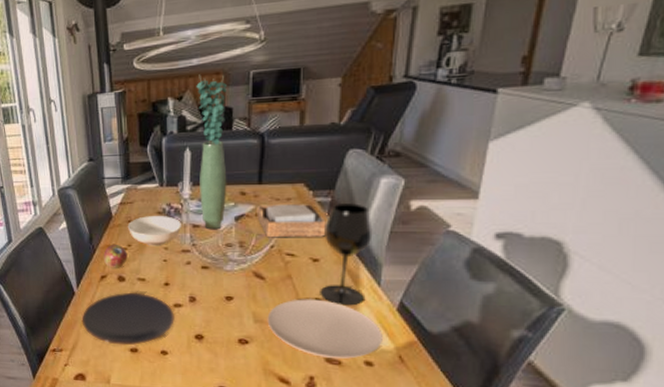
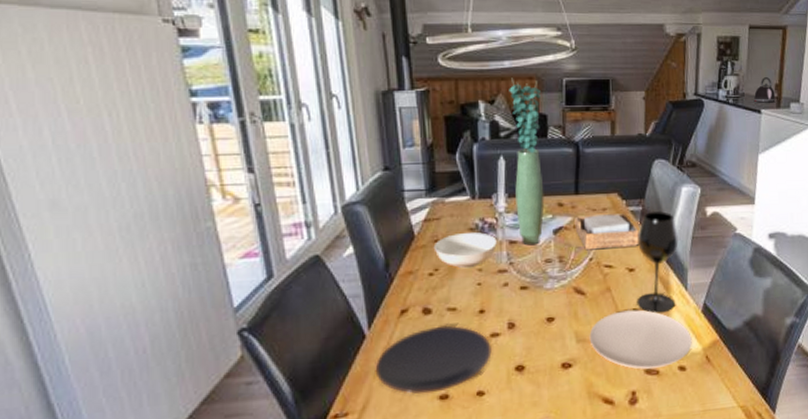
fruit: present [103,244,128,270] -> none [403,269,435,301]
kettle: none [487,49,521,81] -> present [753,77,776,103]

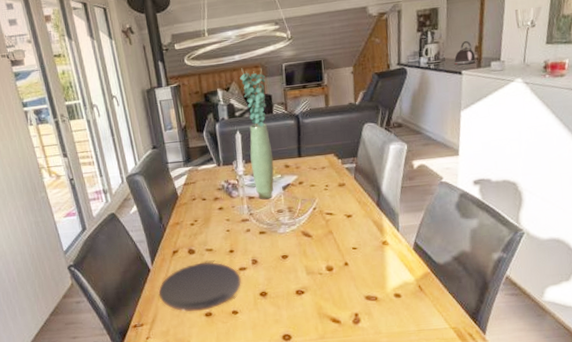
bowl: present [433,232,497,269] -> none [192,191,239,220]
napkin holder: present [575,213,639,250] -> none [299,170,355,202]
plate: present [589,309,692,370] -> none [317,248,406,296]
wineglass: present [637,211,678,313] -> none [353,167,389,251]

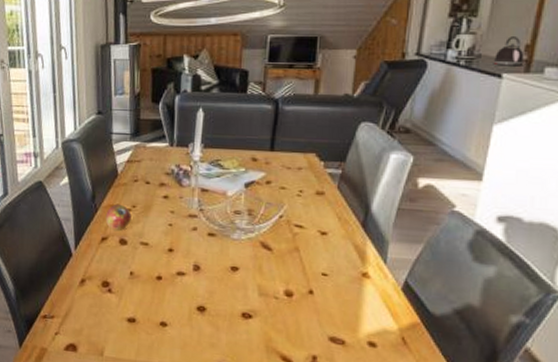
plate: present [158,262,241,313] -> none [77,257,177,315]
fruit: none [173,220,195,244] -> present [105,203,132,232]
vase: present [240,68,274,200] -> none [210,34,244,196]

